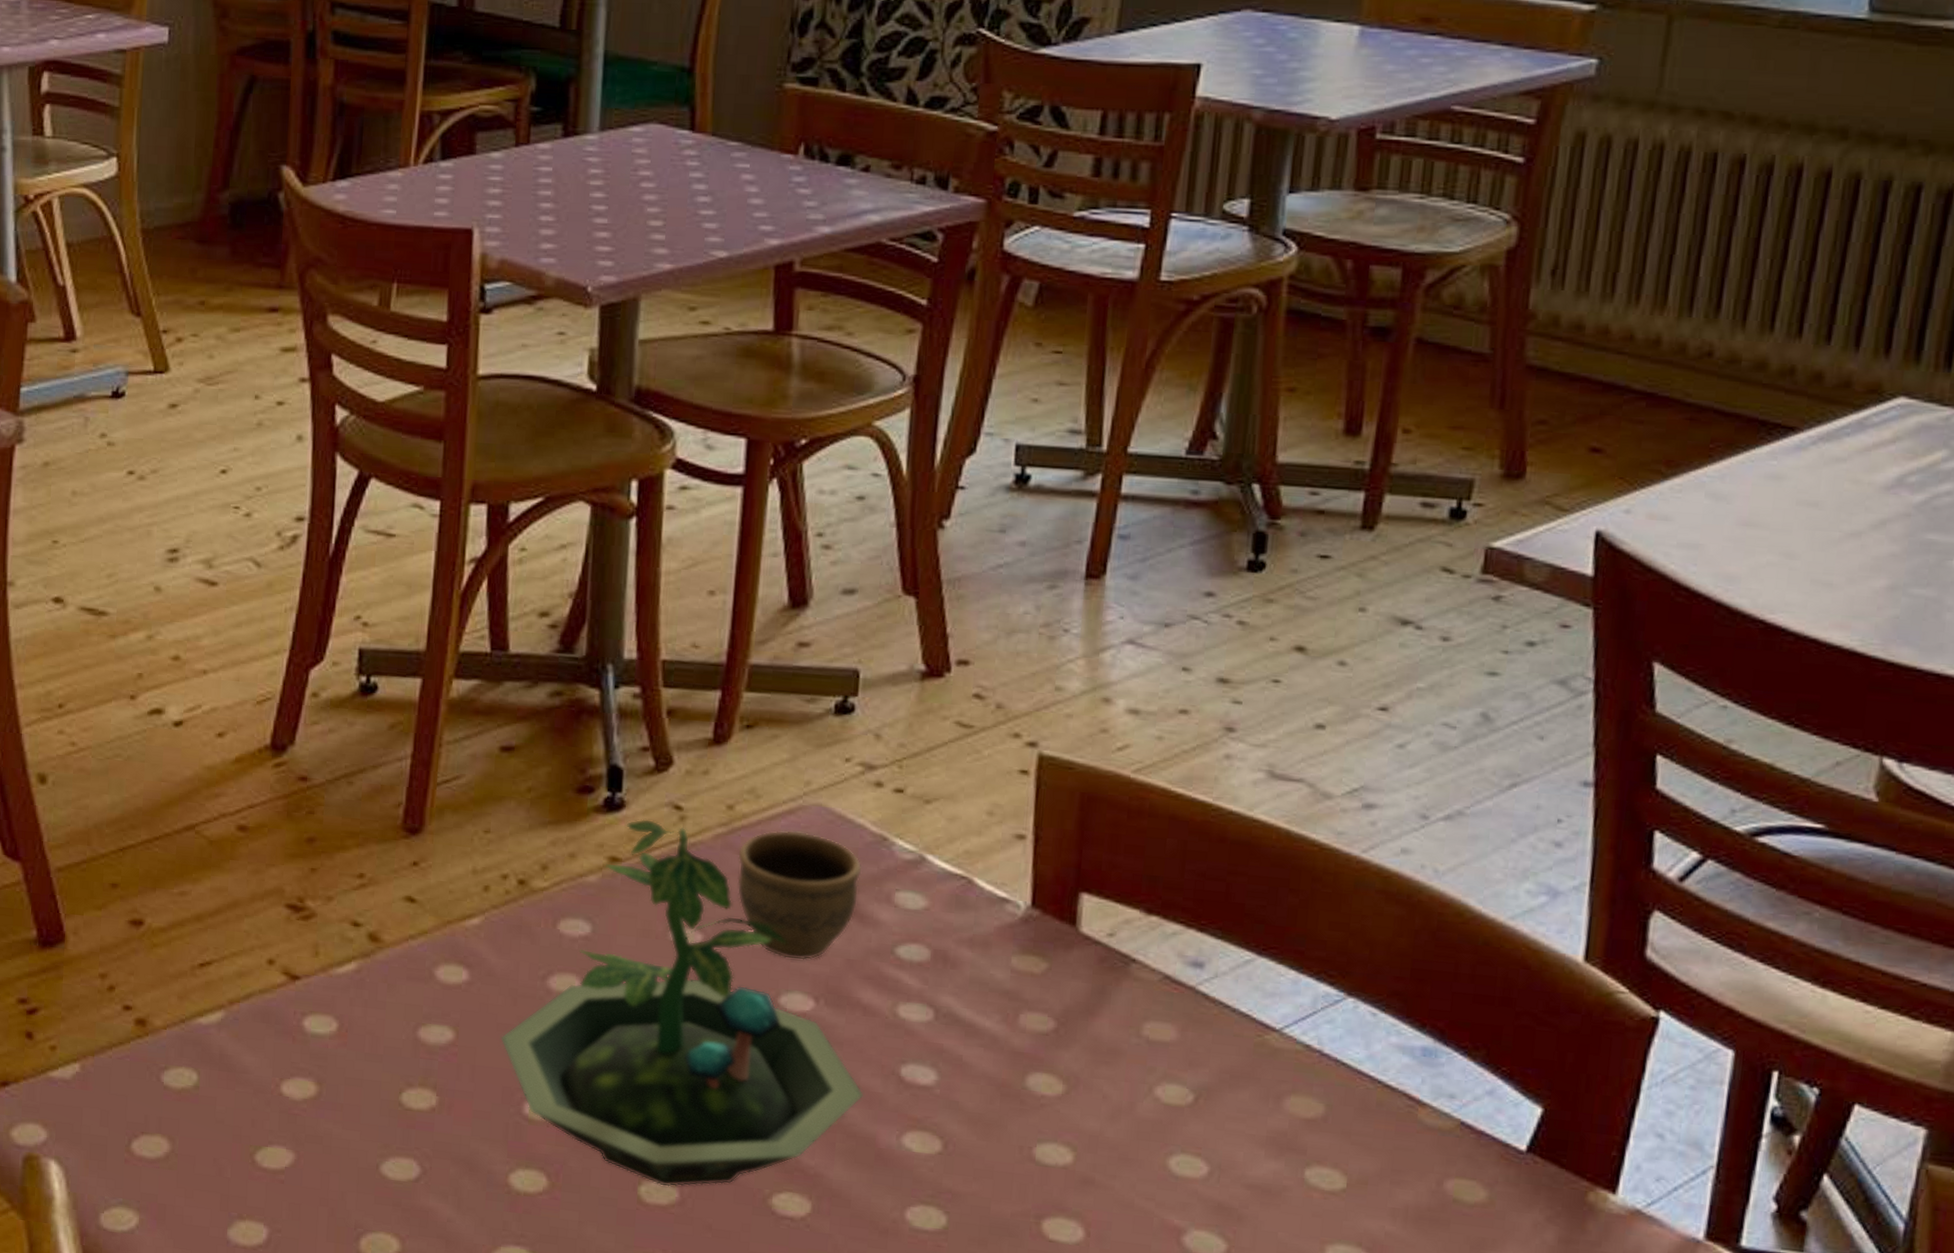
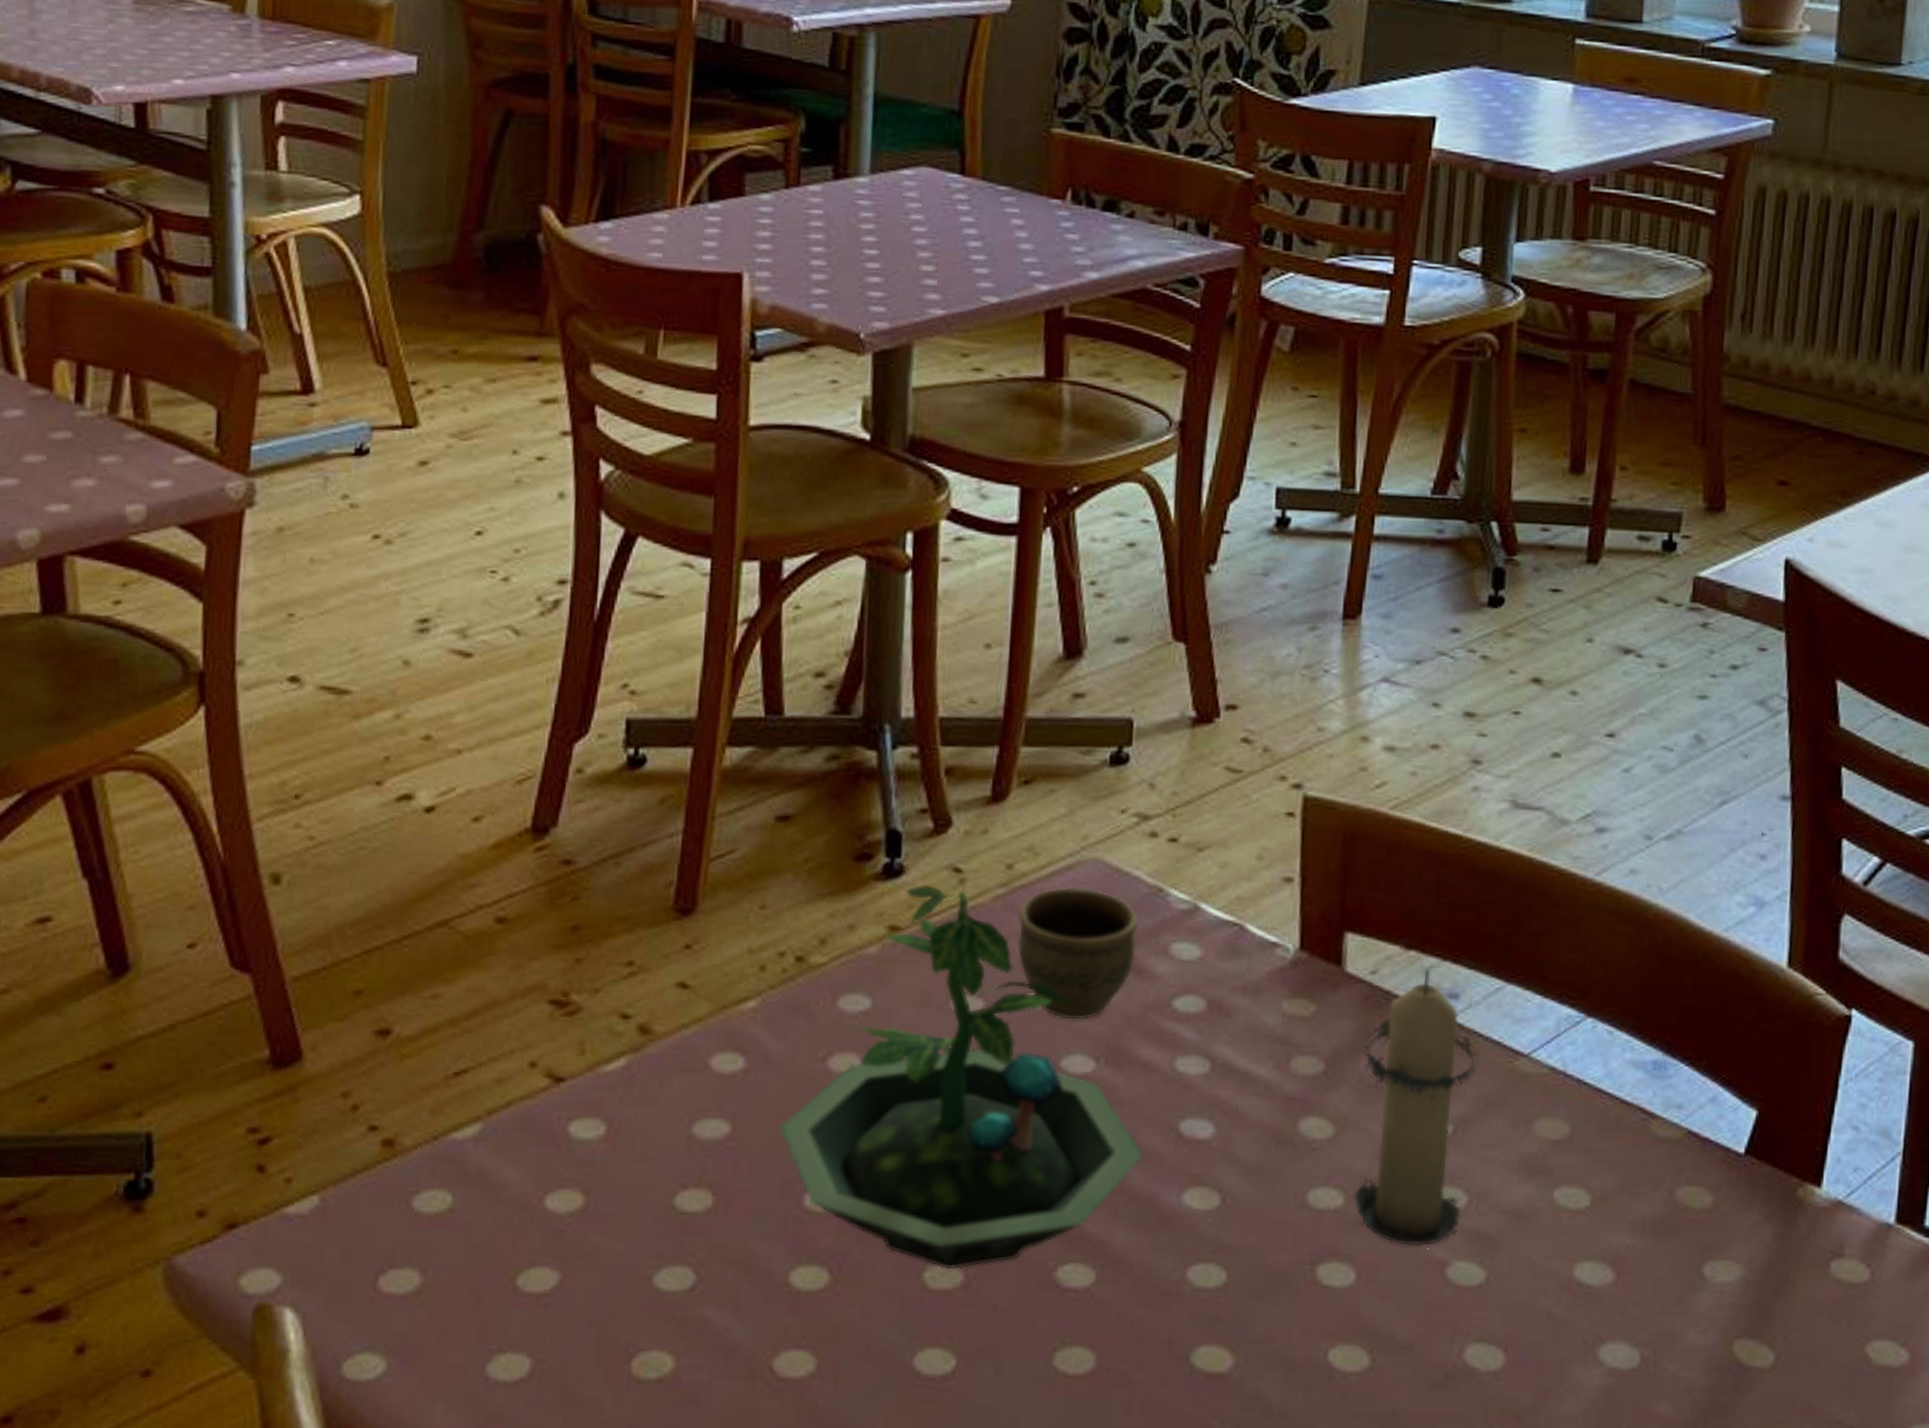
candle: none [1082,934,1225,1212] -> present [1352,968,1479,1247]

